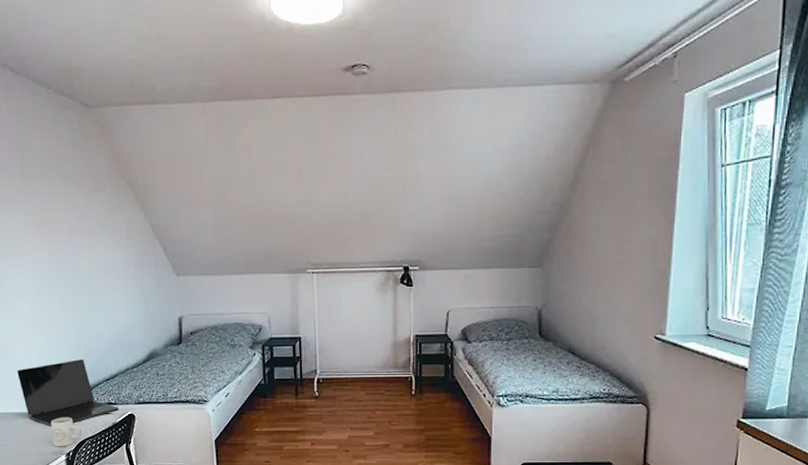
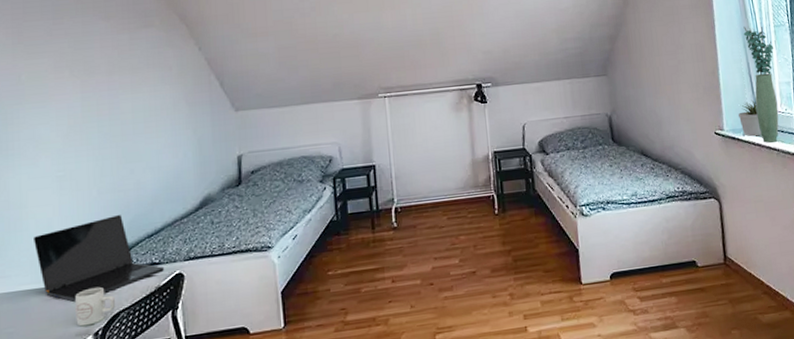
potted plant: none [685,305,709,345] -> present [738,99,762,137]
vase: none [706,222,743,354] -> present [743,26,779,144]

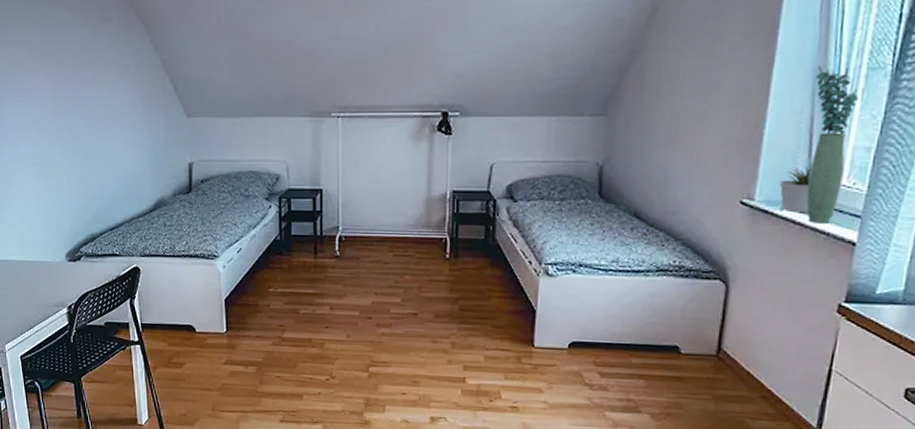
laptop: present [34,215,164,302] -> none [18,206,123,277]
mug: present [74,286,115,327] -> none [52,267,84,299]

